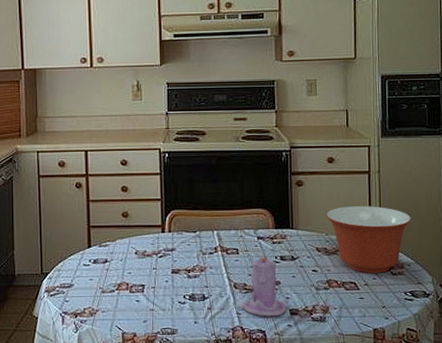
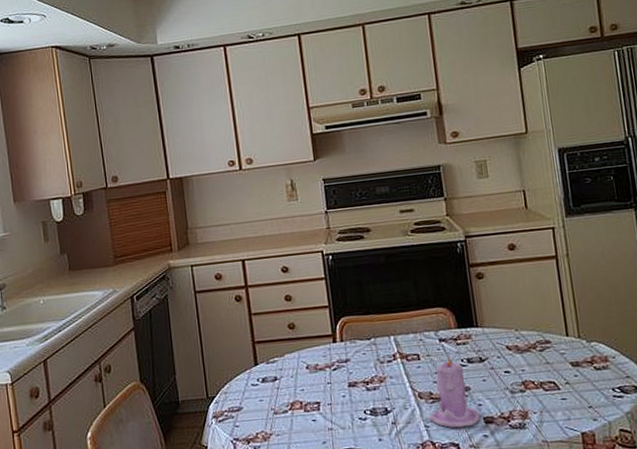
mixing bowl: present [325,206,411,273] -> none [512,294,611,370]

